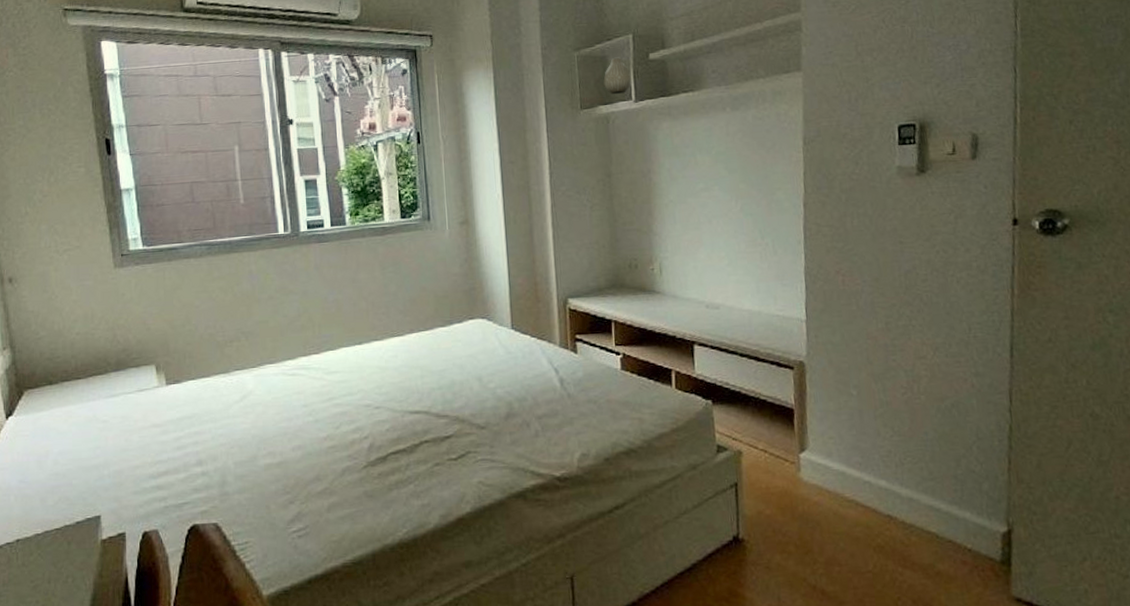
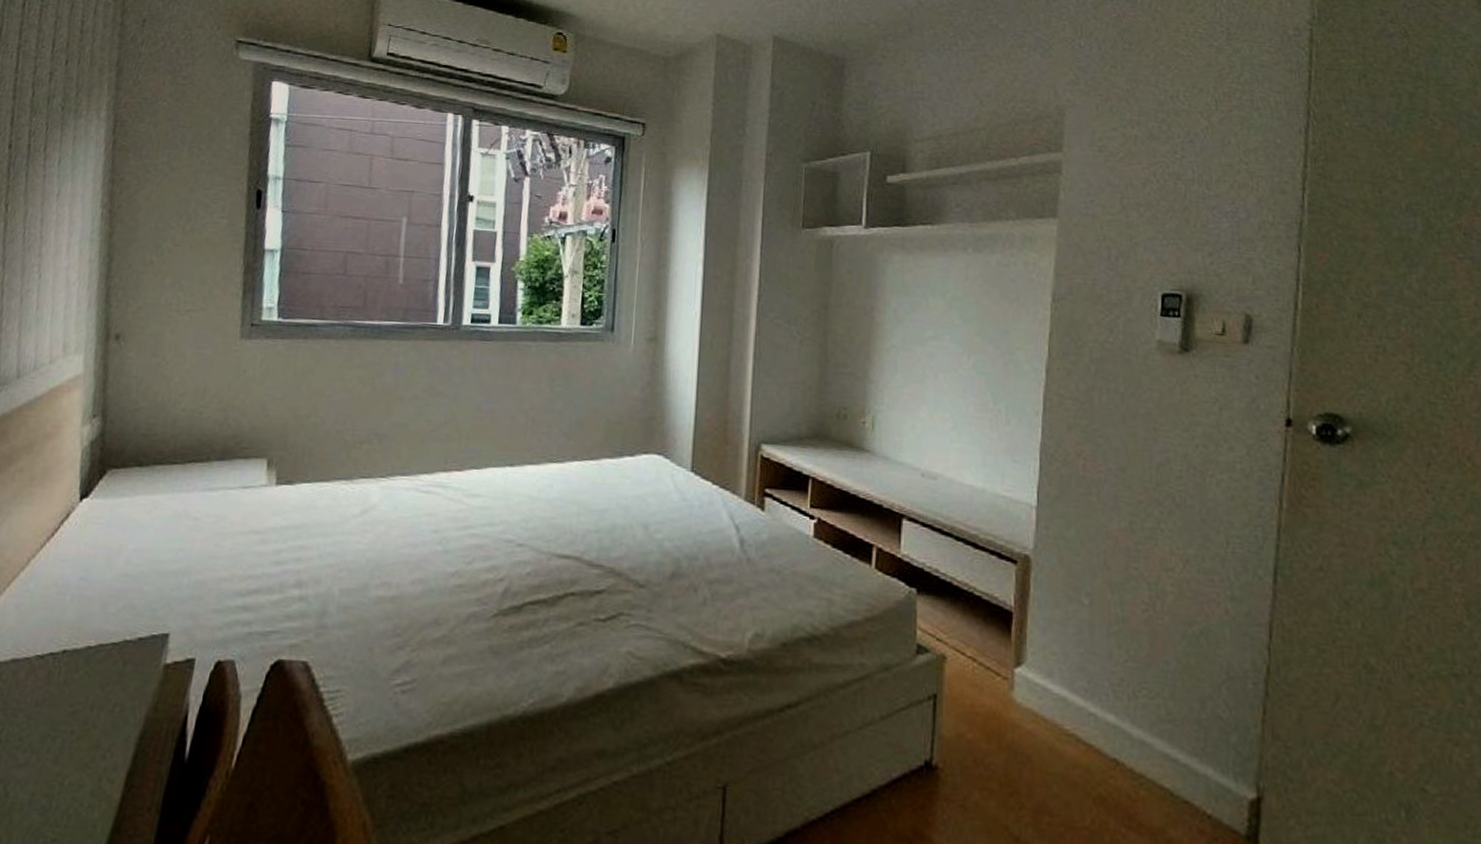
vase: present [603,57,632,94] -> none [832,175,864,217]

